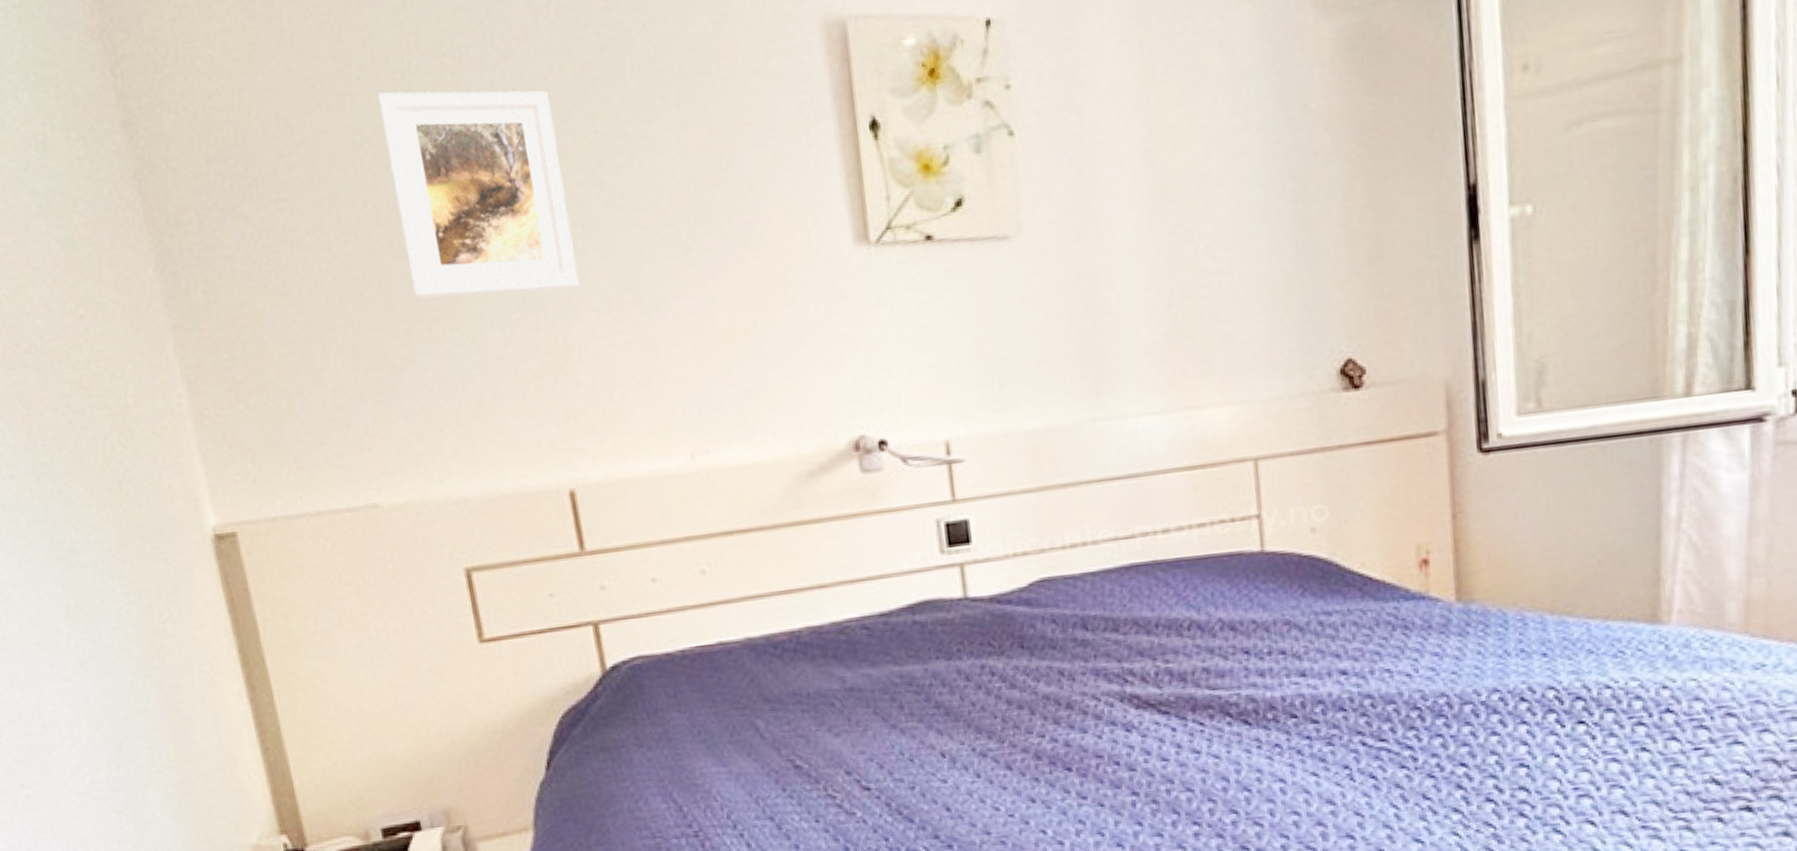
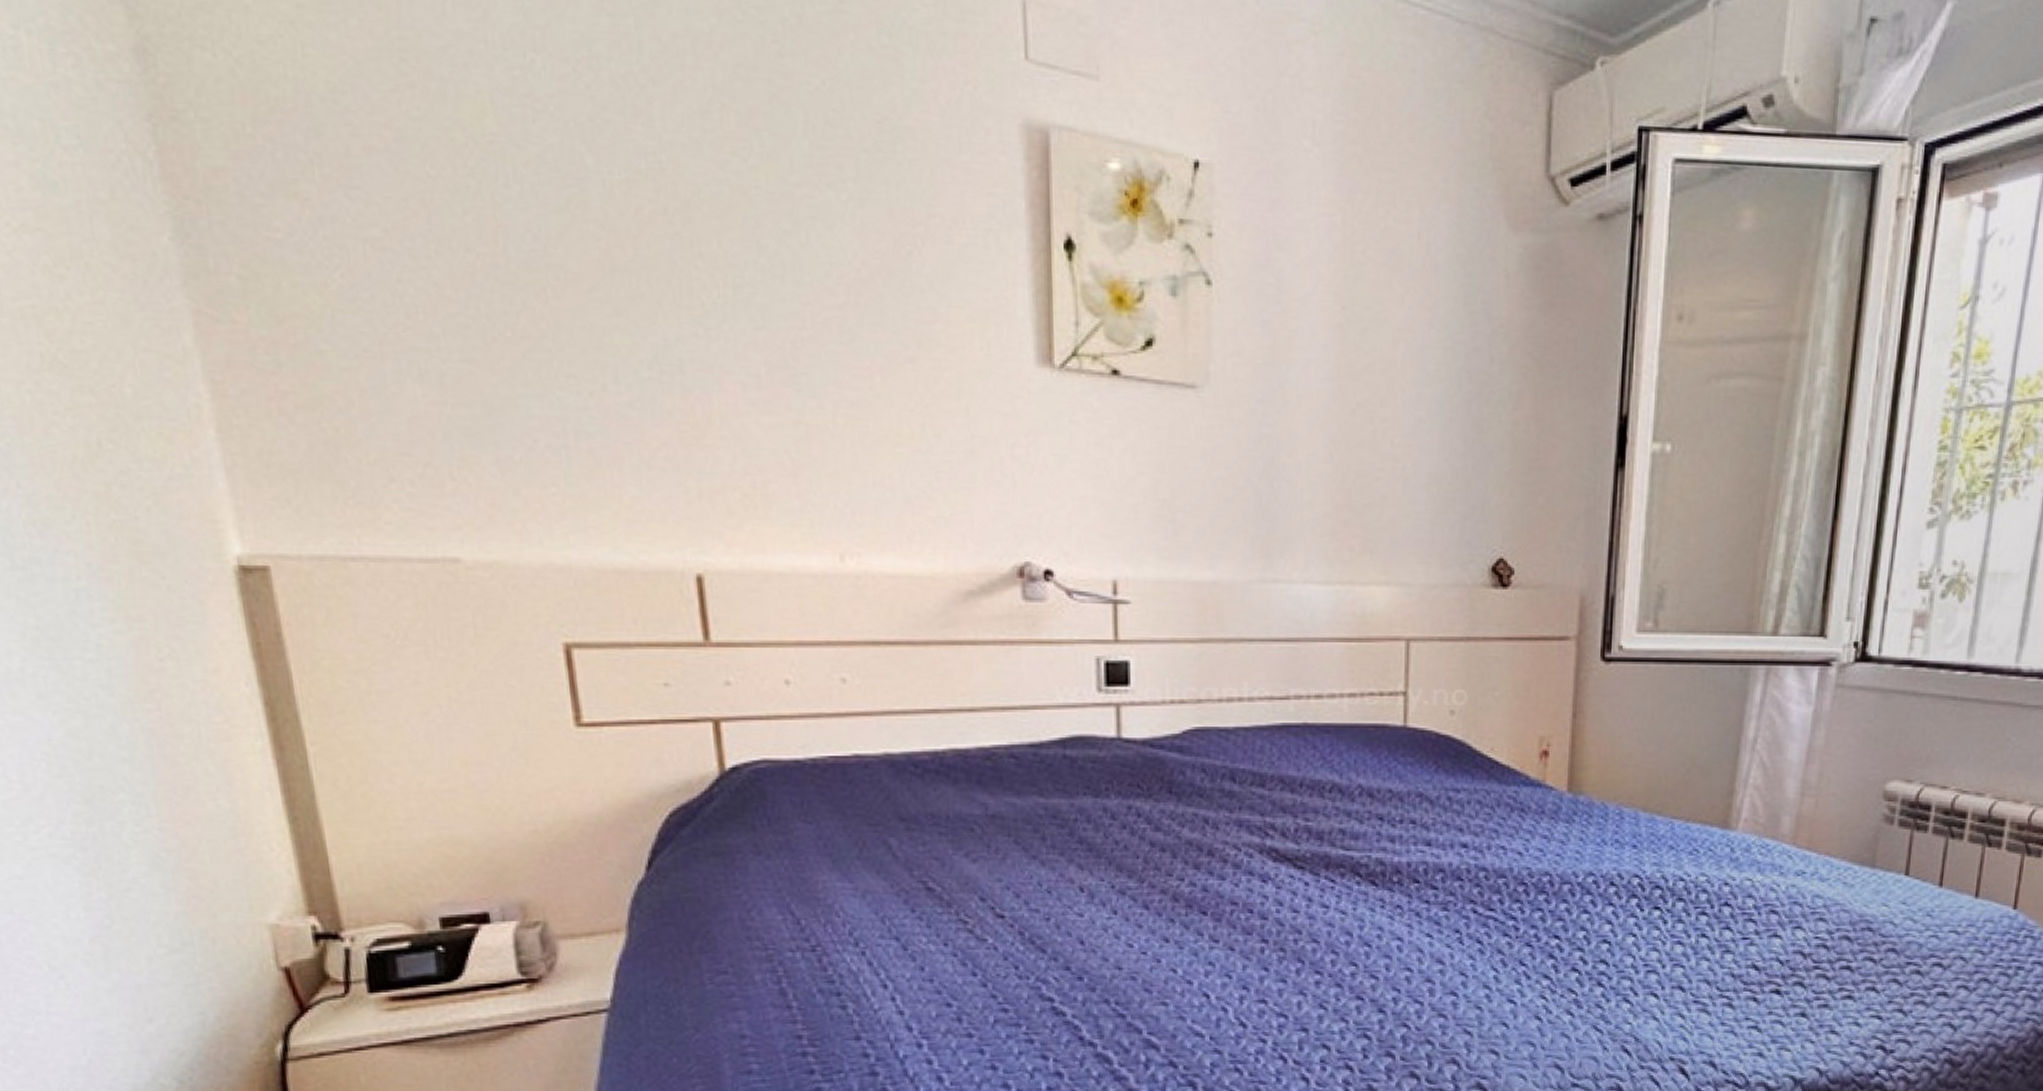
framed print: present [378,90,580,298] -> none [490,88,726,355]

